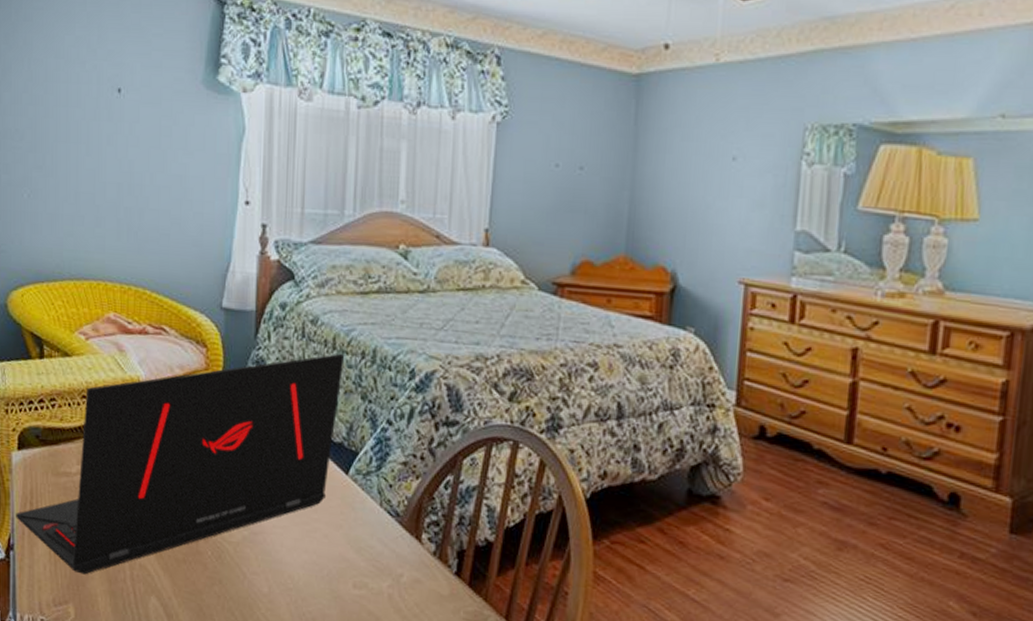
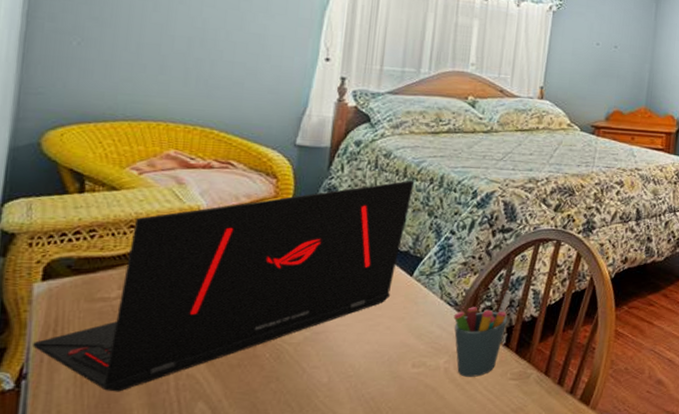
pen holder: none [395,502,461,610] -> present [453,290,512,377]

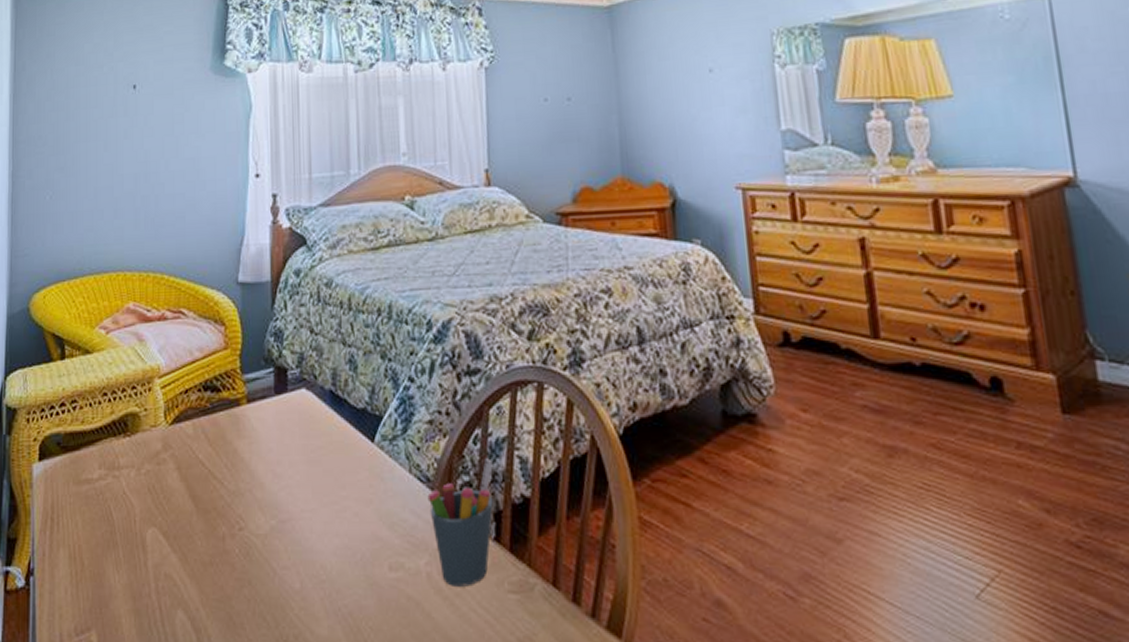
laptop: present [33,180,415,392] -> none [36,313,361,594]

